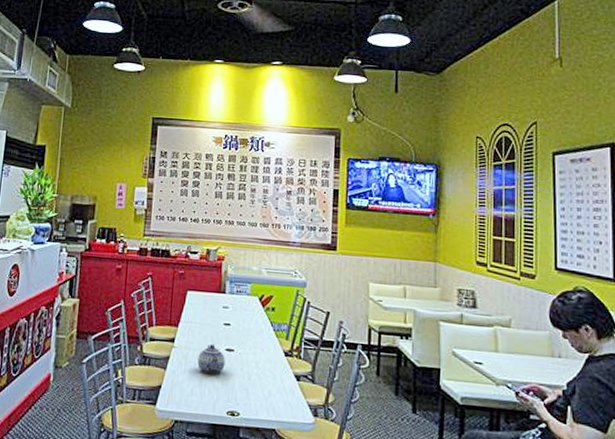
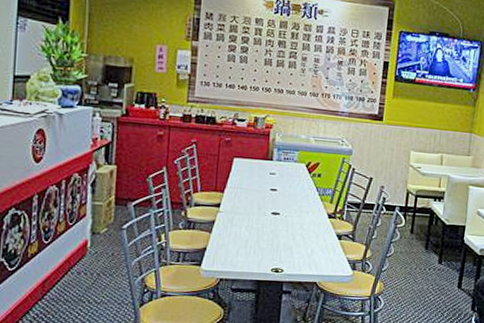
teapot: present [197,343,226,375] -> none [243,208,271,237]

